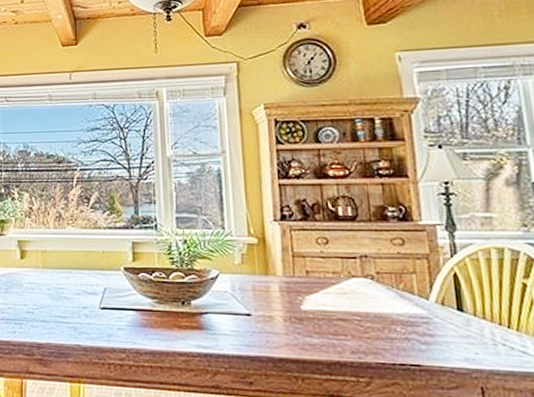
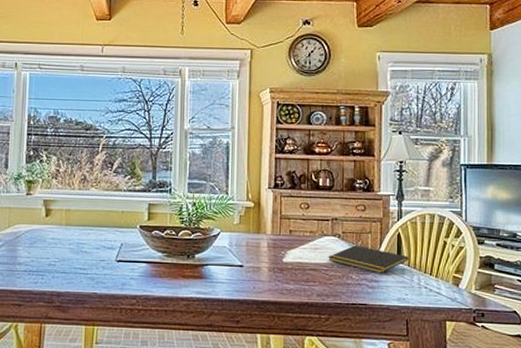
notepad: none [360,288,474,326] -> present [328,245,409,274]

